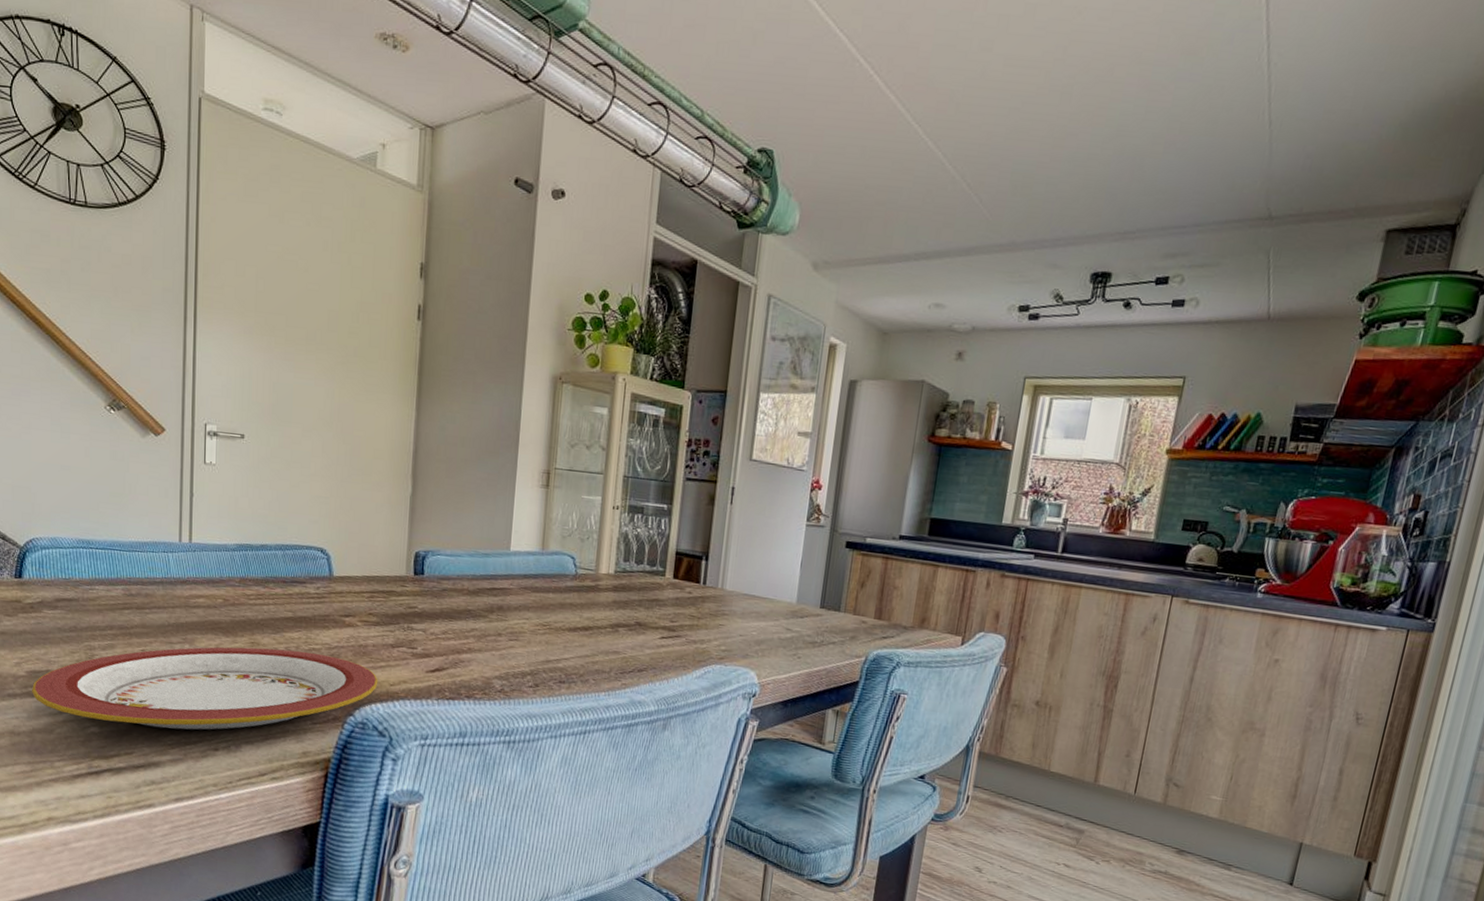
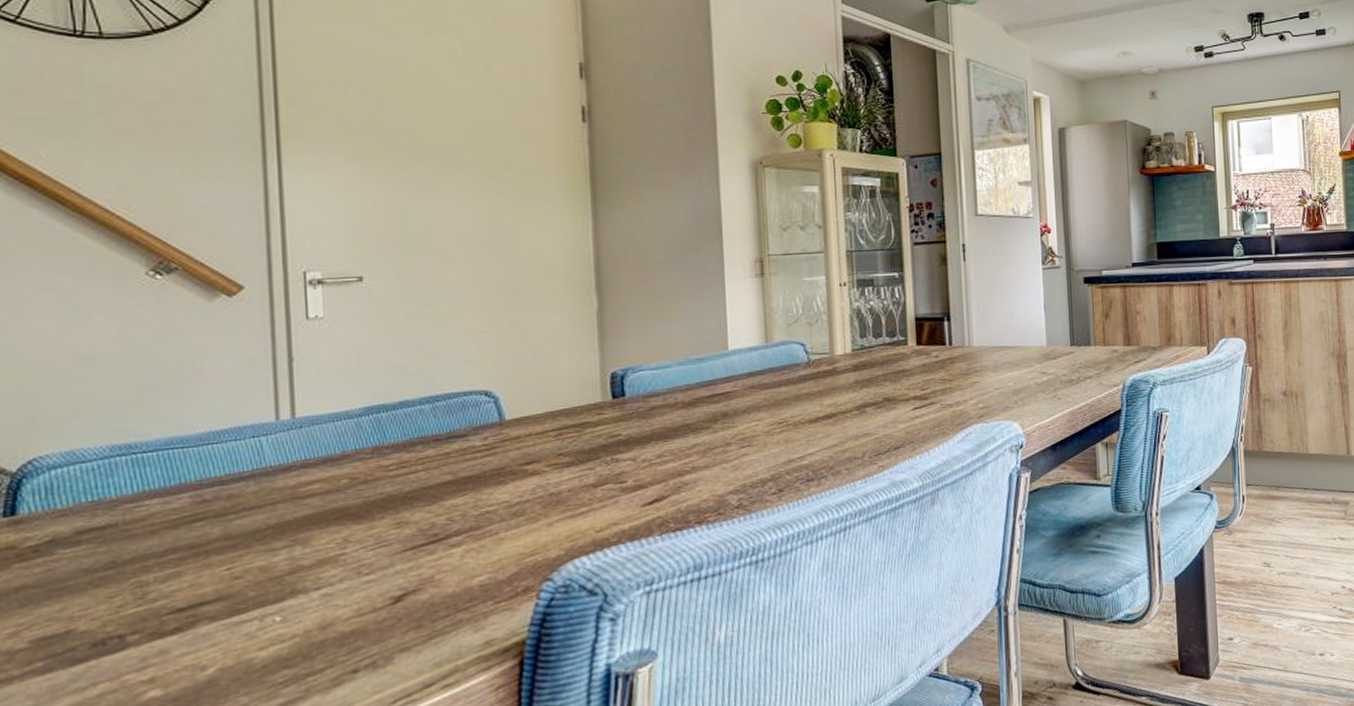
plate: present [32,646,378,730] -> none [41,514,581,684]

